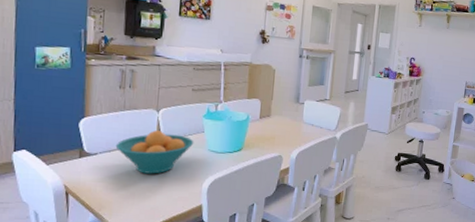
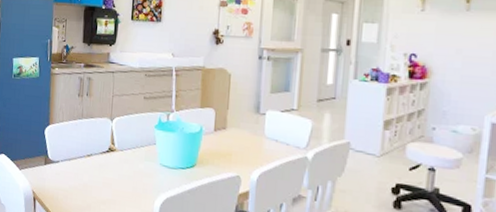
fruit bowl: present [115,130,194,174] -> none [74,140,146,187]

